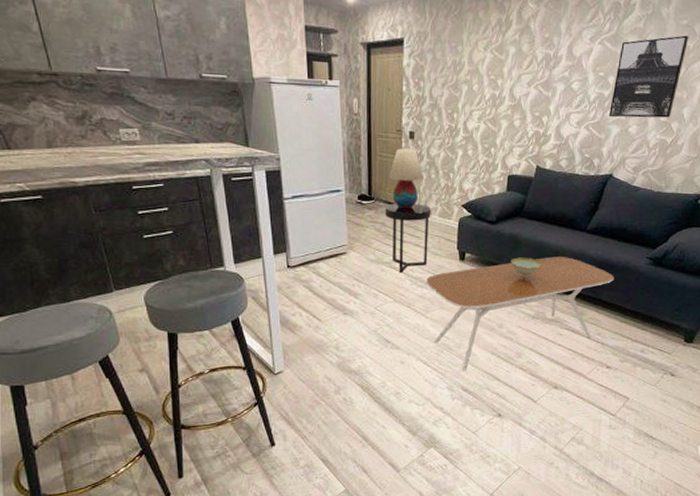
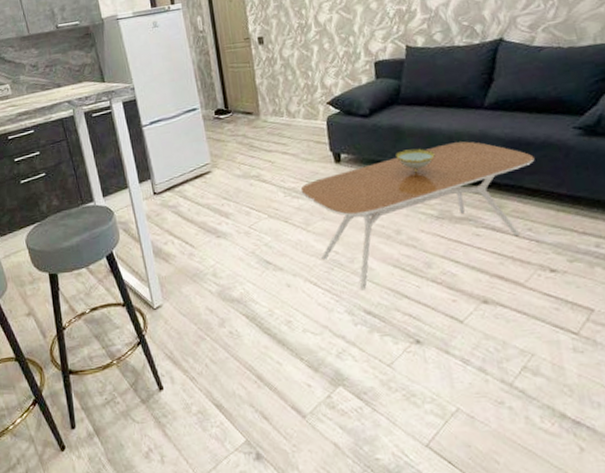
side table: present [386,203,431,272] -> none [245,109,299,185]
table lamp: present [388,148,423,209] -> none [242,54,280,117]

